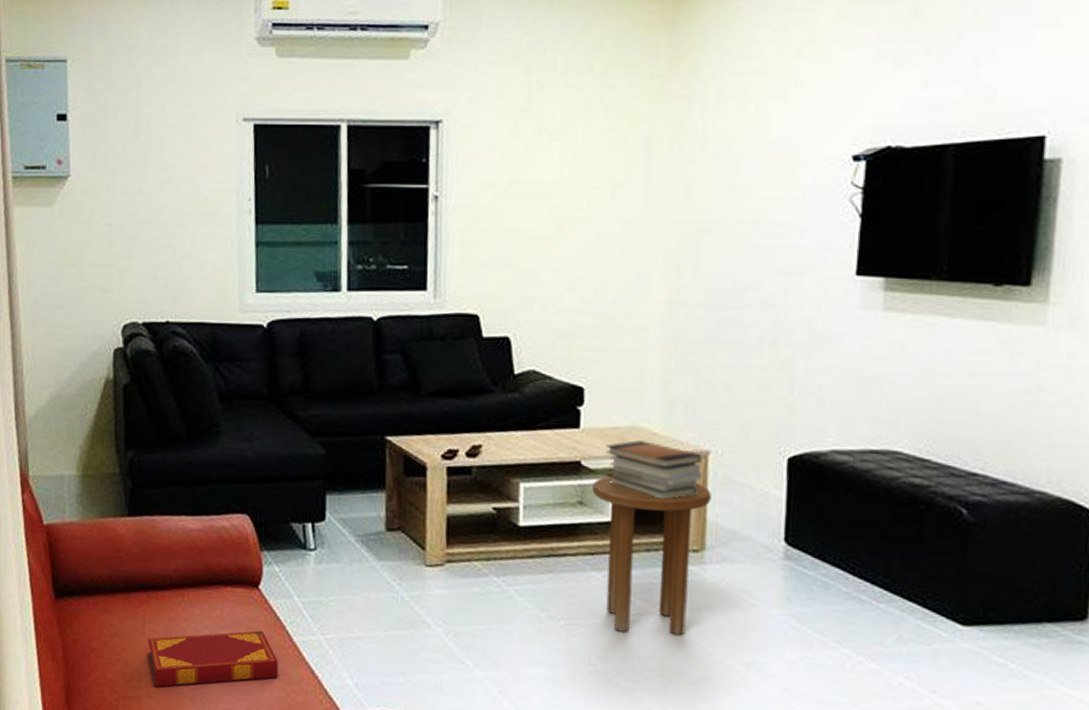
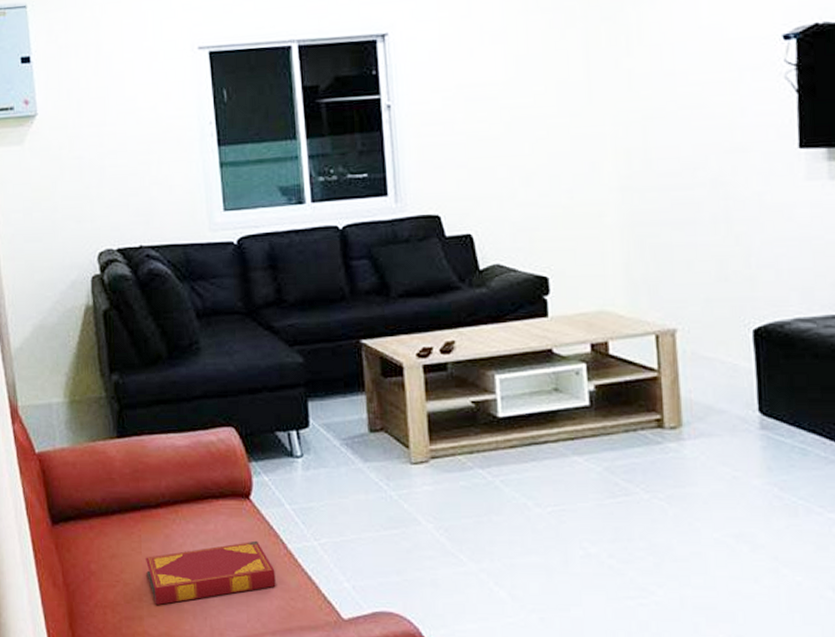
side table: present [592,475,712,636] -> none [566,360,683,515]
book stack: present [605,440,703,499] -> none [574,324,673,380]

